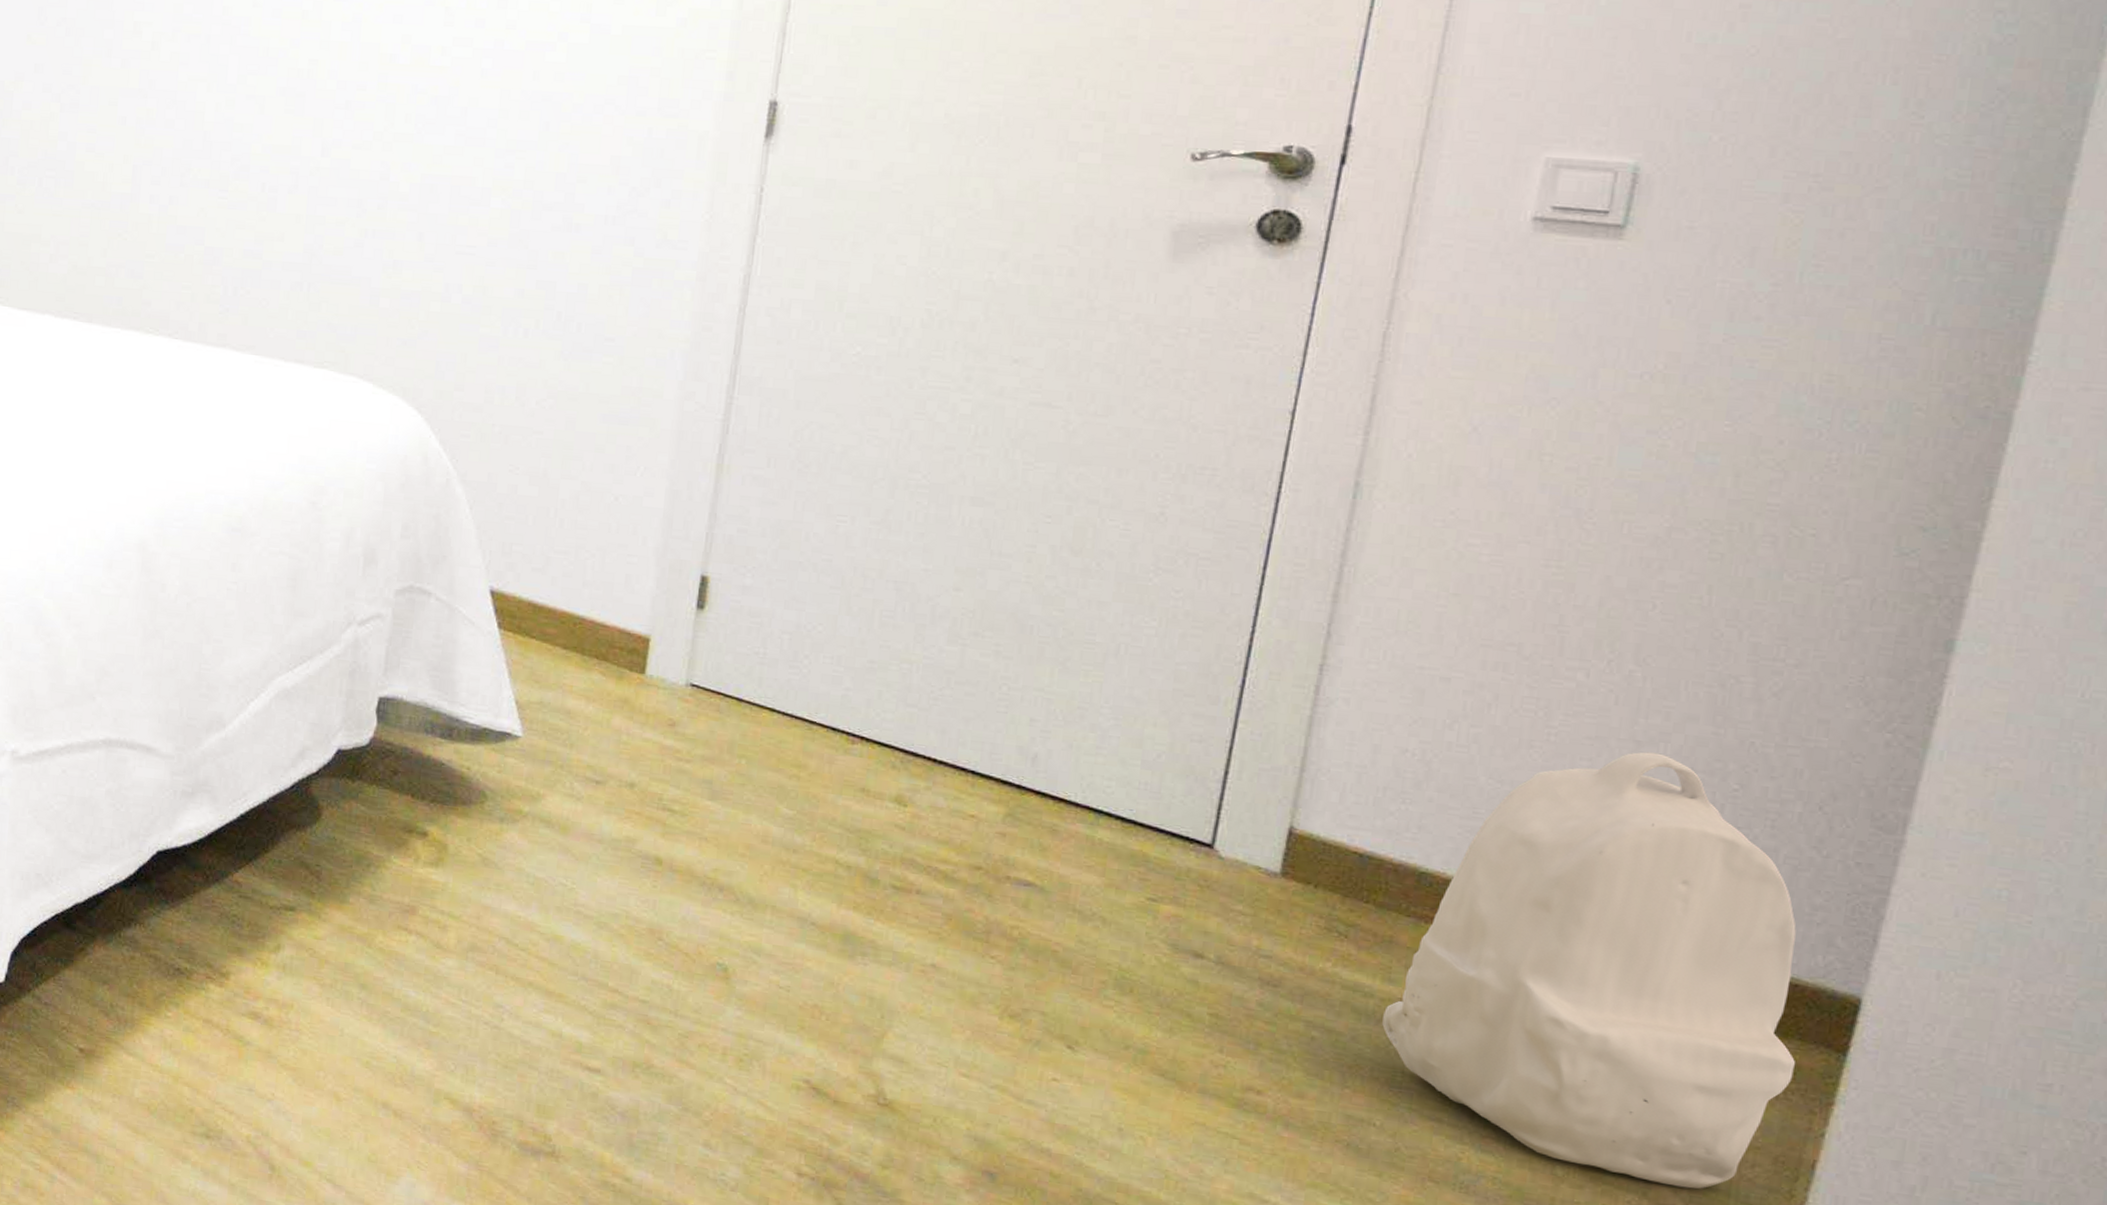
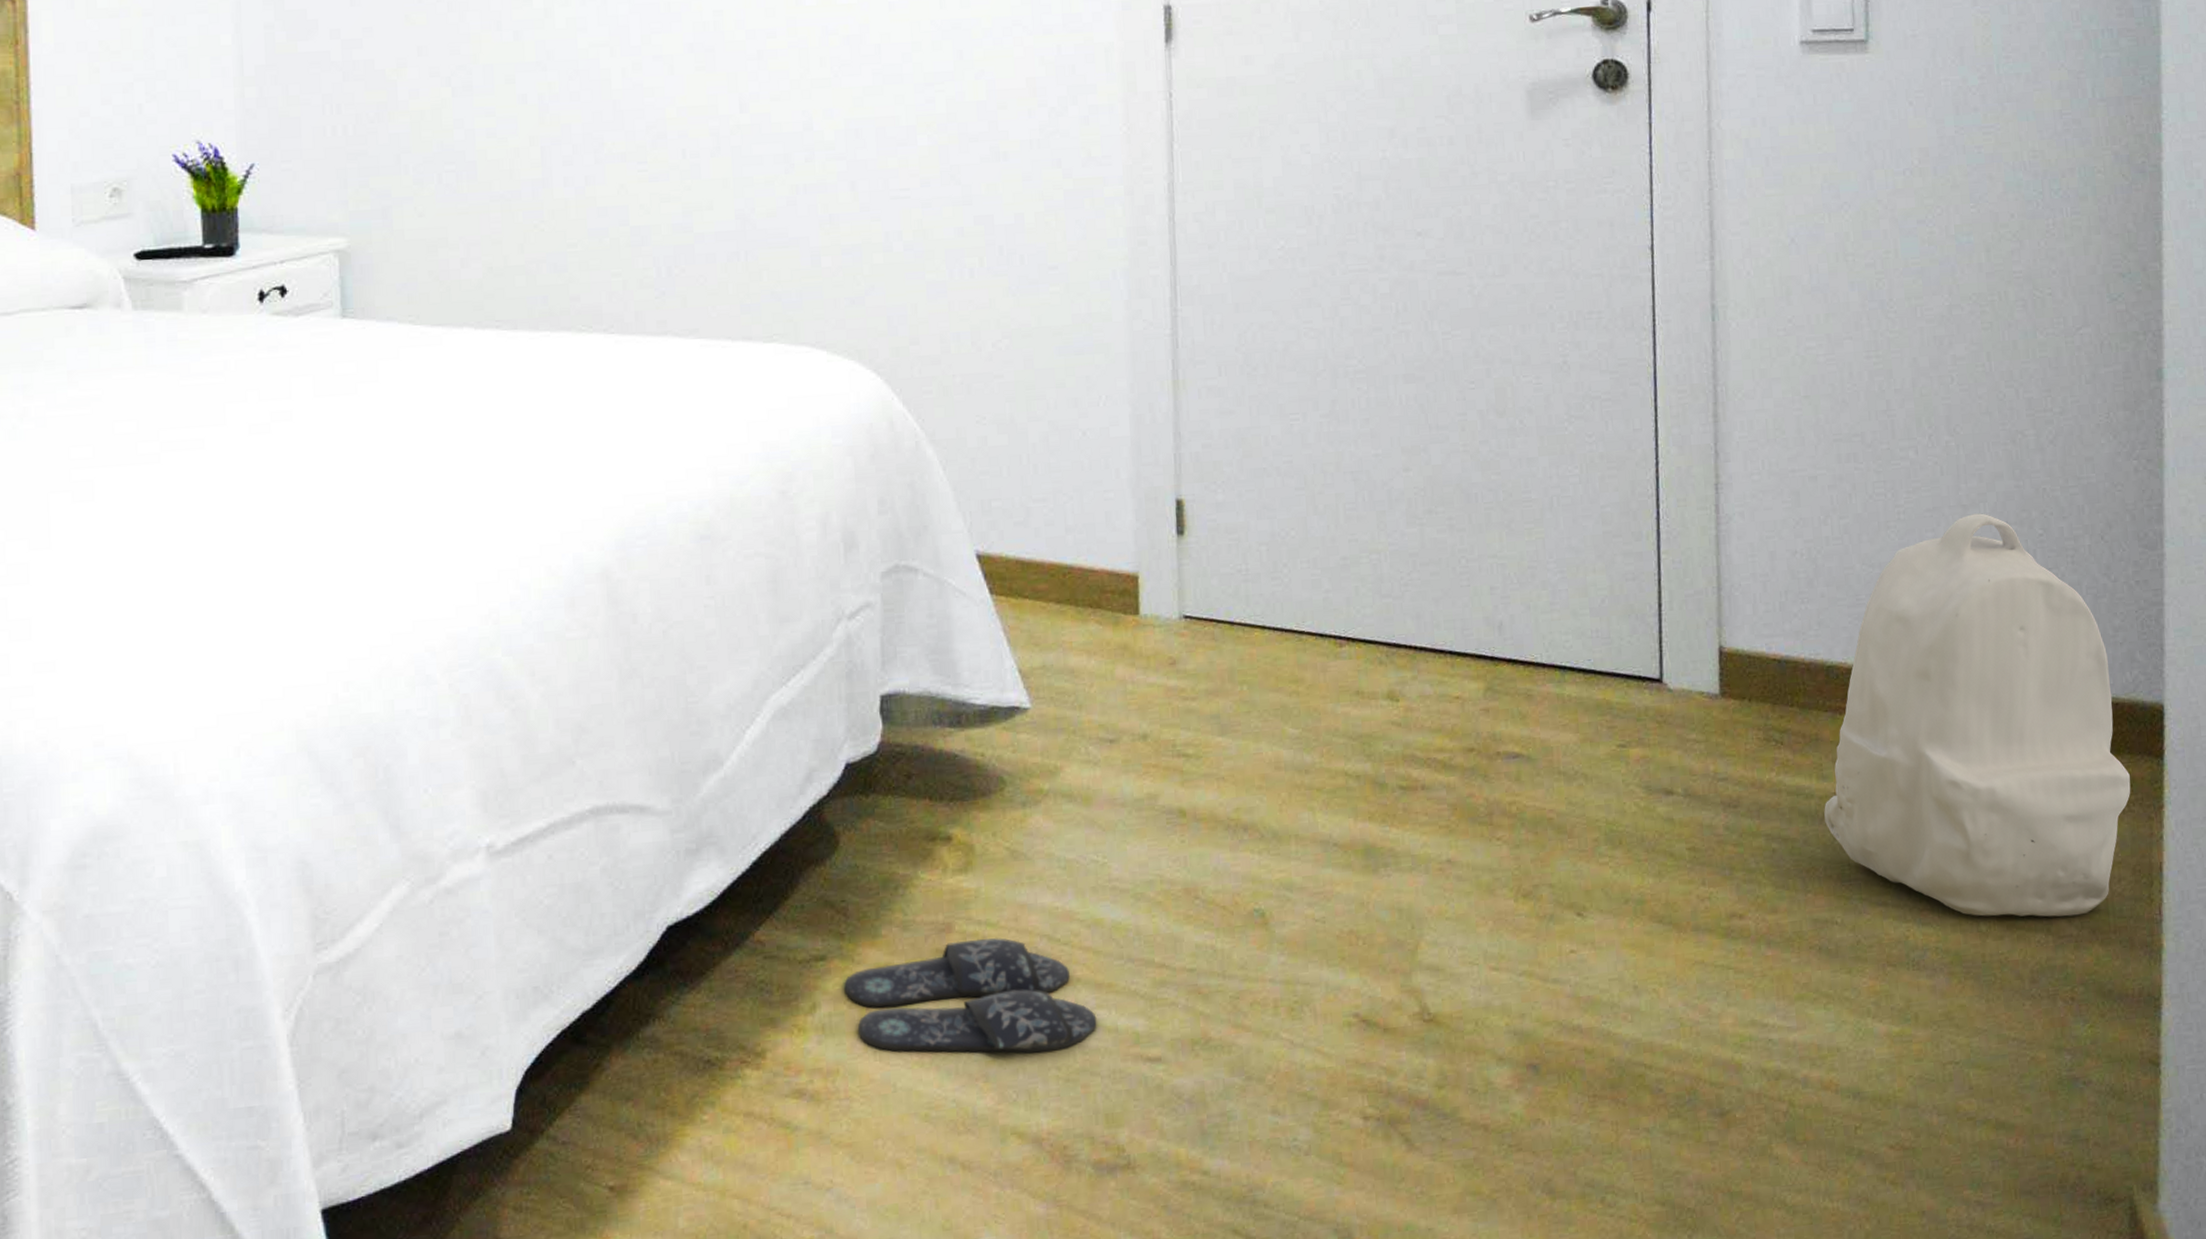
slippers: none [308,923,543,1039] -> present [844,938,1097,1053]

